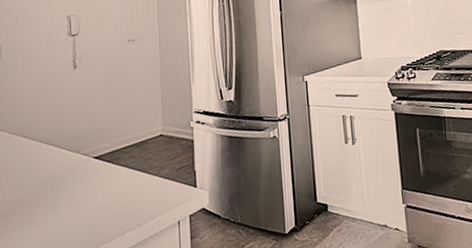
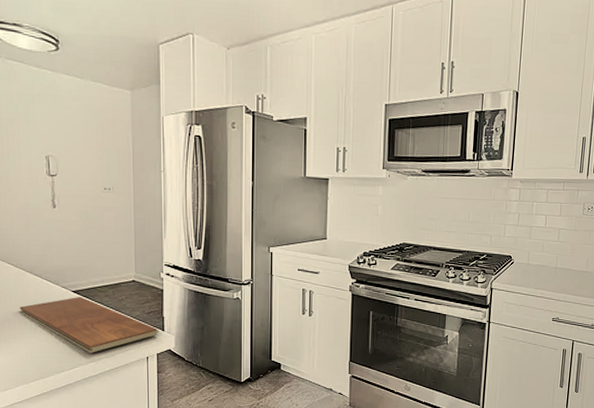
chopping board: none [34,161,191,228] -> present [19,296,159,353]

